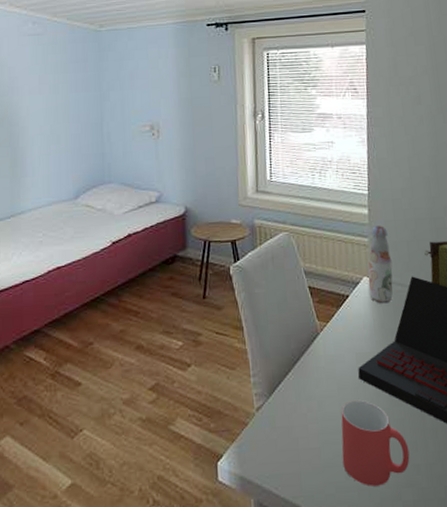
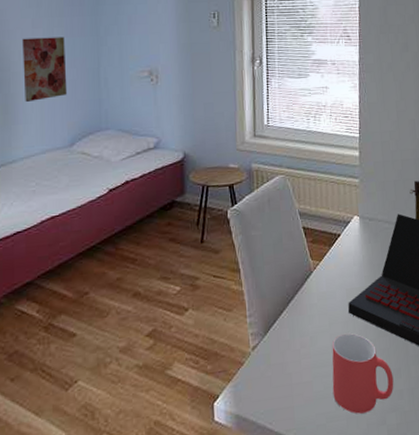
wall art: none [30,92,72,155] -> present [22,37,68,102]
bottle: present [368,226,393,304] -> none [358,167,381,241]

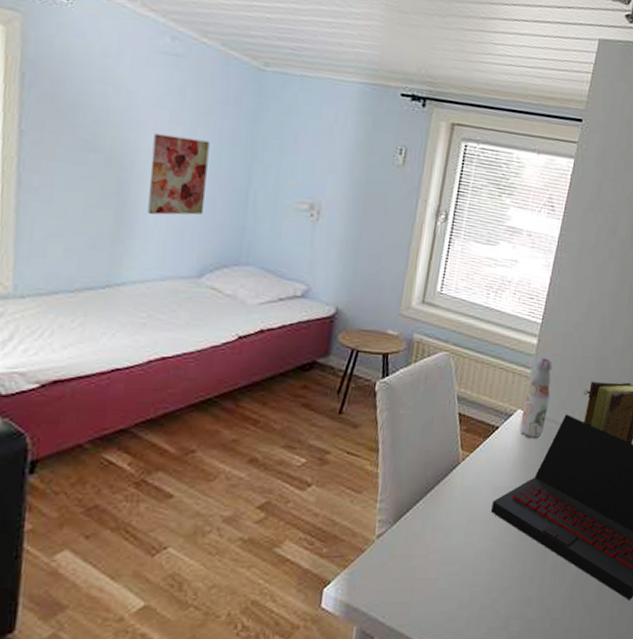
mug: present [332,333,394,414] -> none [457,532,526,617]
bottle: none [358,167,381,241] -> present [520,358,552,439]

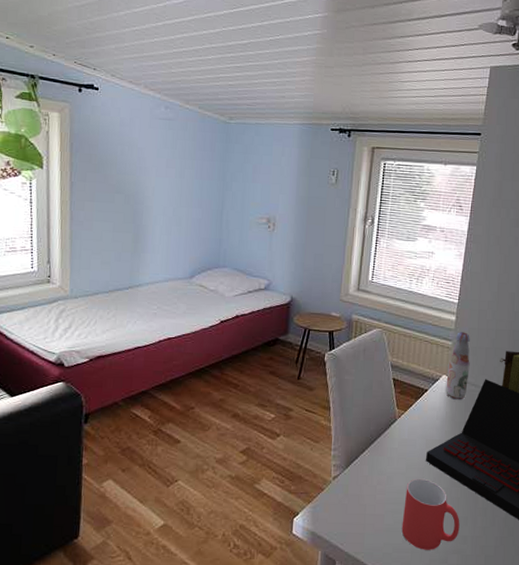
wall art: present [147,133,210,215] -> none [154,176,194,234]
mug: none [457,532,526,617] -> present [401,478,460,550]

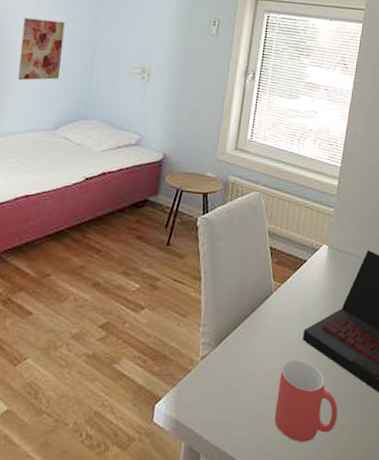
wall art: none [154,176,194,234] -> present [18,17,65,81]
bottle: present [446,332,470,400] -> none [326,198,353,273]

